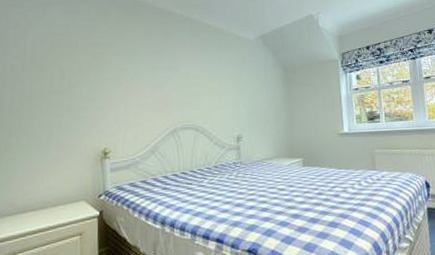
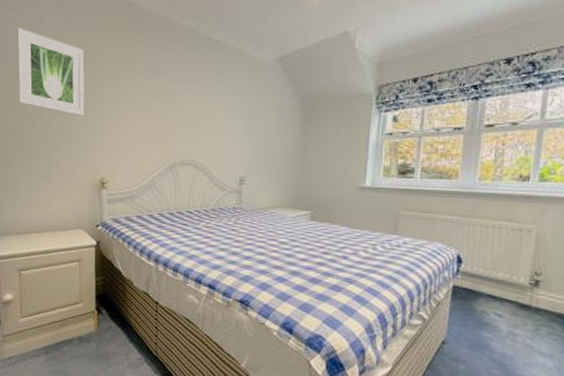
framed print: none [17,20,86,94] -> present [17,28,85,117]

